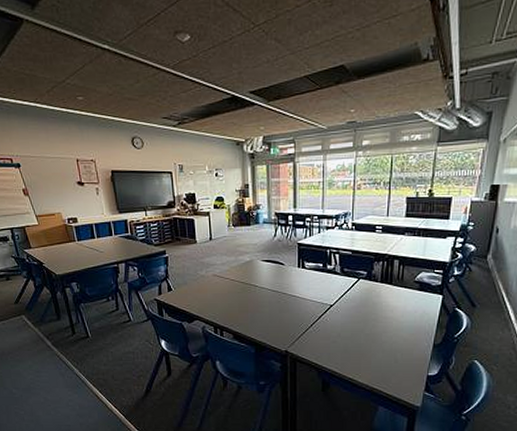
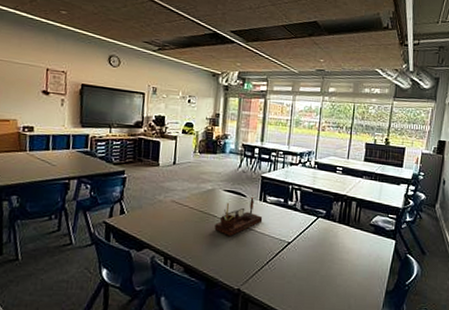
desk organizer: none [257,265,303,303] -> present [214,197,263,236]

